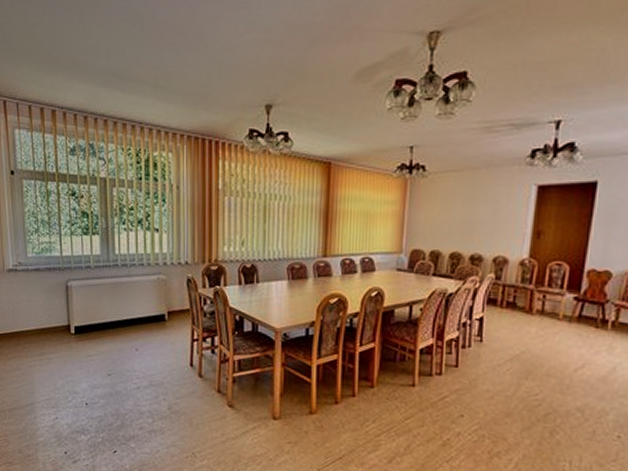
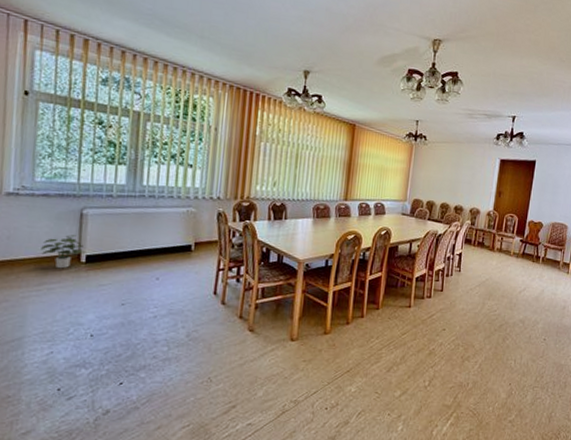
potted plant: none [39,307,73,340] -> present [41,235,85,269]

